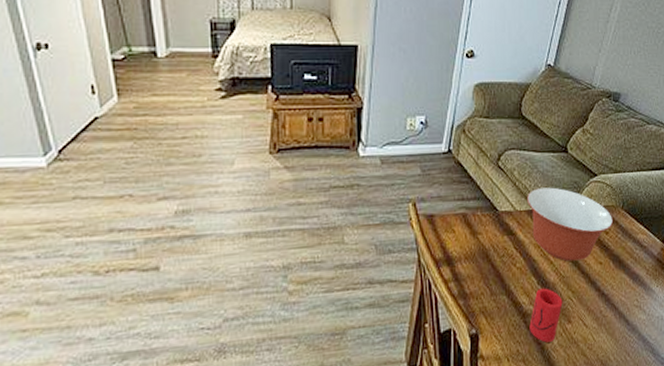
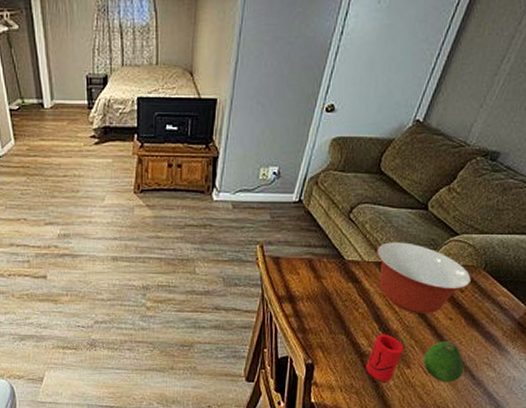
fruit: none [582,287,619,333] -> present [423,341,464,383]

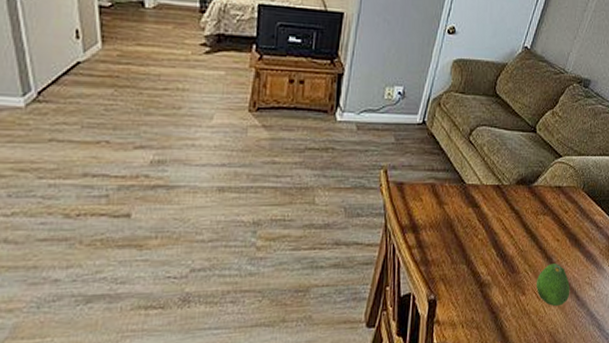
cup: present [365,334,404,382] -> none [485,260,519,312]
mixing bowl: present [377,242,472,314] -> none [494,165,574,237]

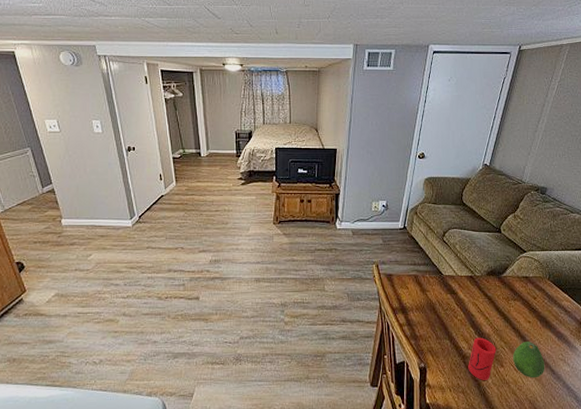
cup: none [485,260,519,312] -> present [468,337,497,380]

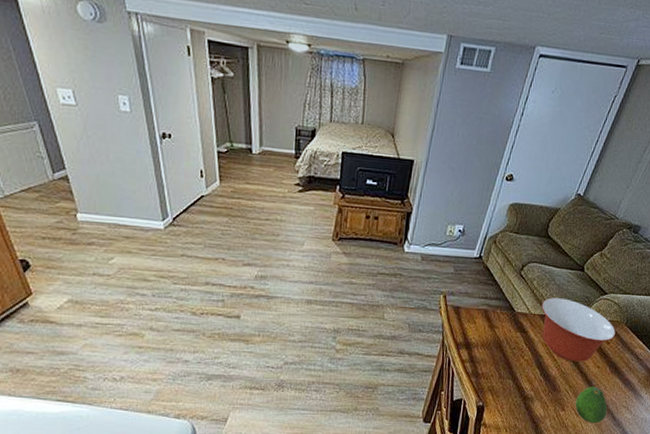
mixing bowl: none [467,259,541,318] -> present [542,298,616,362]
cup: present [468,337,497,380] -> none [528,379,560,423]

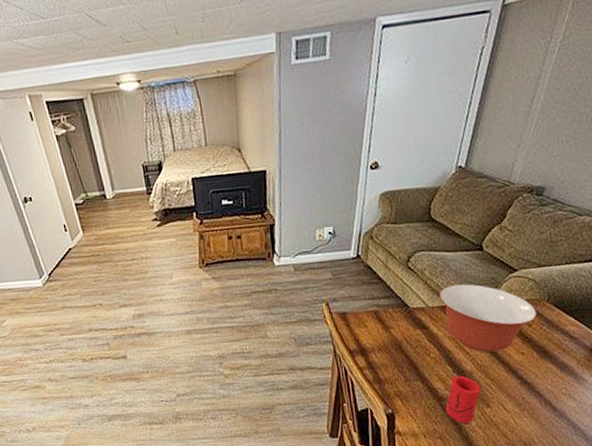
cup: none [528,379,560,423] -> present [445,375,481,424]
fruit: present [575,387,608,424] -> none [502,376,544,418]

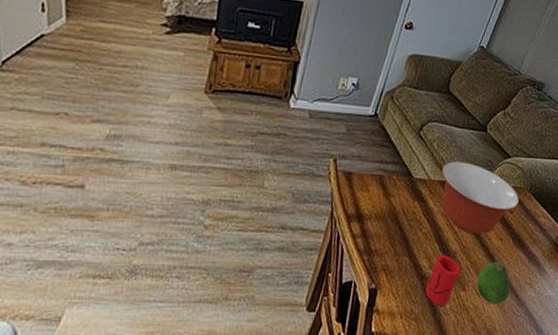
fruit: none [502,376,544,418] -> present [477,262,511,304]

